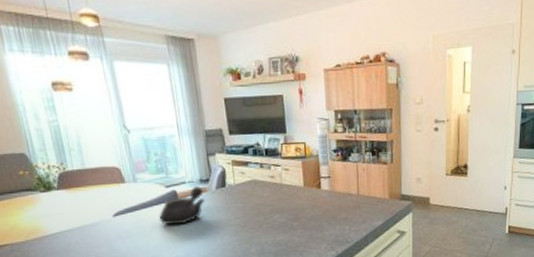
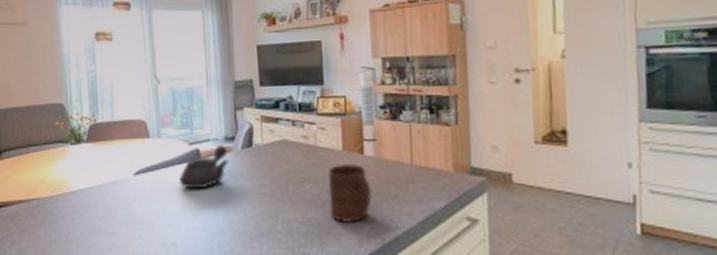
cup: none [292,197,328,242] -> present [327,164,373,222]

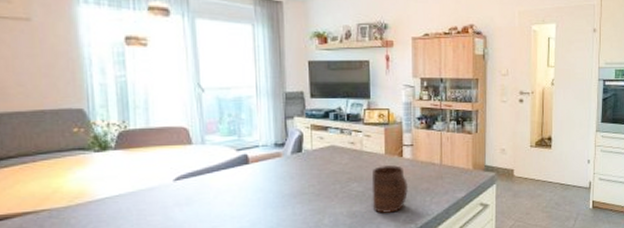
teapot: present [179,144,229,189] -> none [225,149,279,192]

